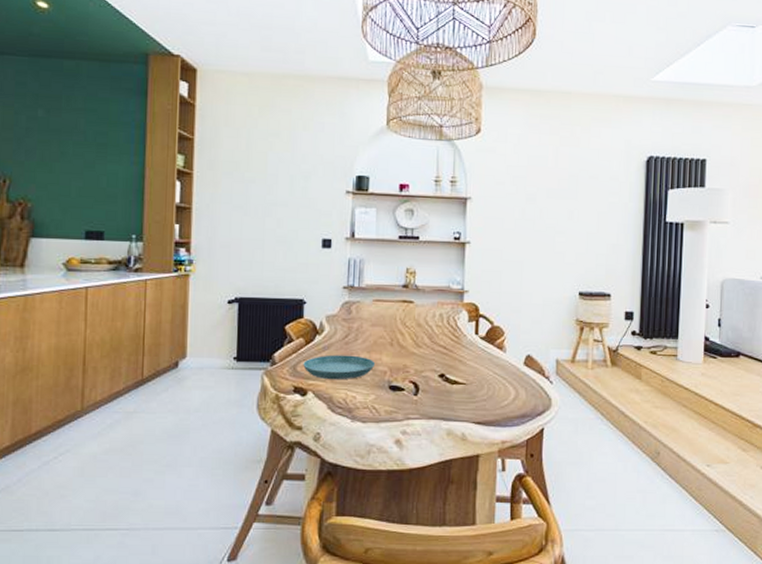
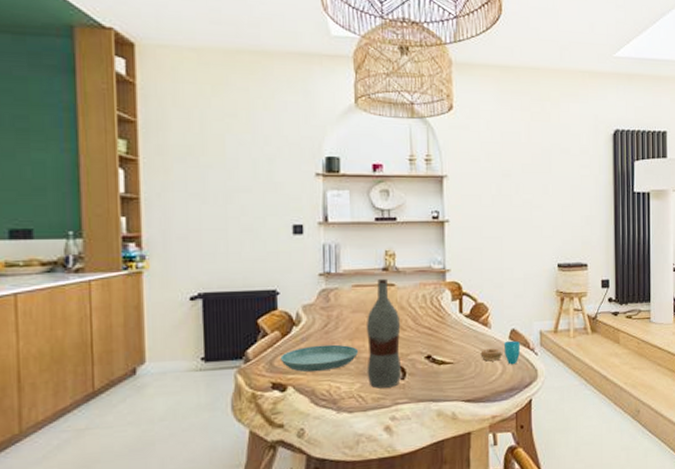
bottle: none [382,295,417,402] -> present [366,278,402,388]
cup: none [494,366,536,391] -> present [480,340,521,365]

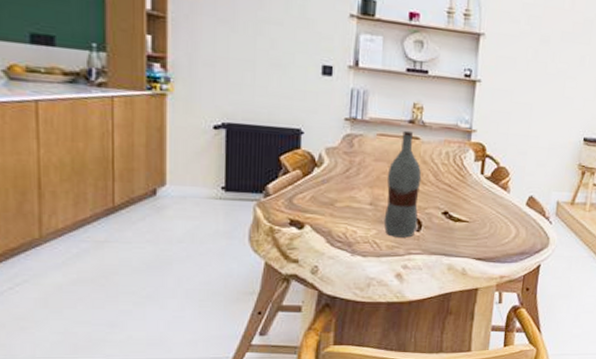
saucer: present [280,344,359,372] -> none [300,188,378,215]
cup: present [480,340,521,365] -> none [496,207,537,231]

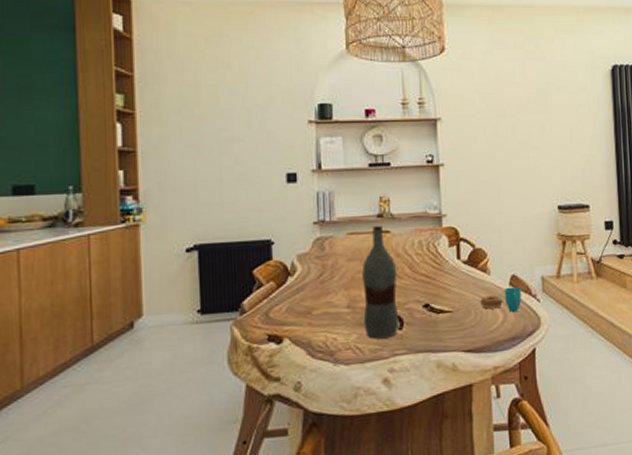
cup: none [496,207,537,231] -> present [480,286,522,313]

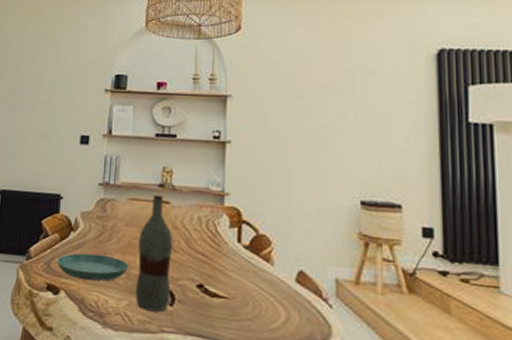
saucer: none [276,294,355,324] -> present [57,253,129,281]
cup: present [480,286,522,313] -> none [260,283,311,315]

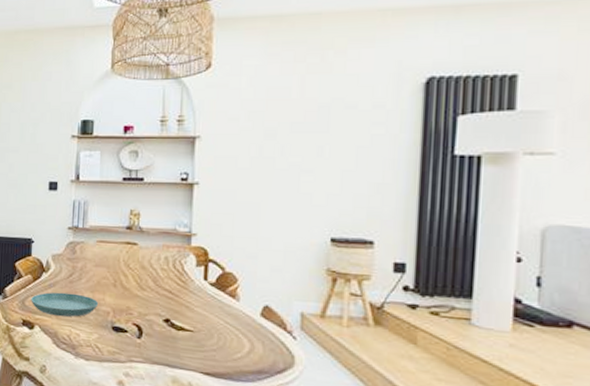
bottle: present [135,194,173,312] -> none [105,236,141,344]

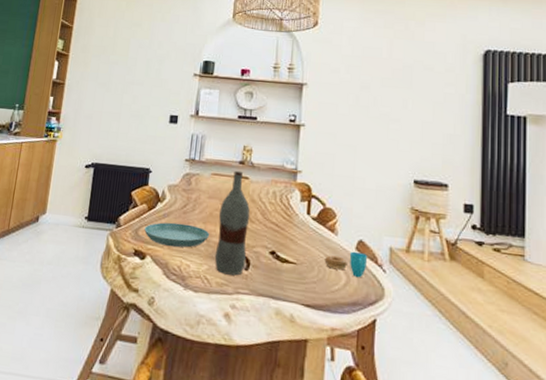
bottle: none [105,236,141,344] -> present [214,170,250,276]
cup: none [225,317,275,346] -> present [324,251,368,278]

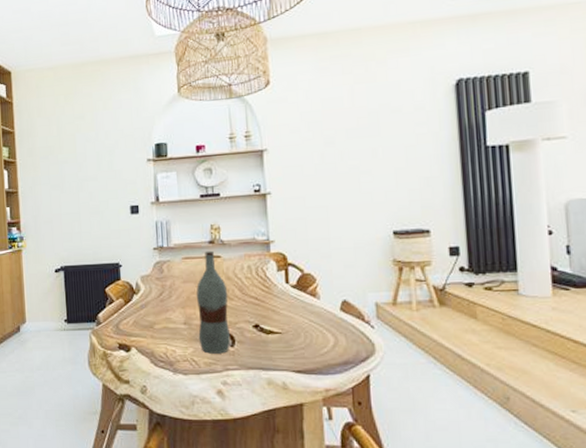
saucer: present [144,222,210,248] -> none [124,311,191,336]
cup: present [324,251,368,278] -> none [310,312,354,338]

